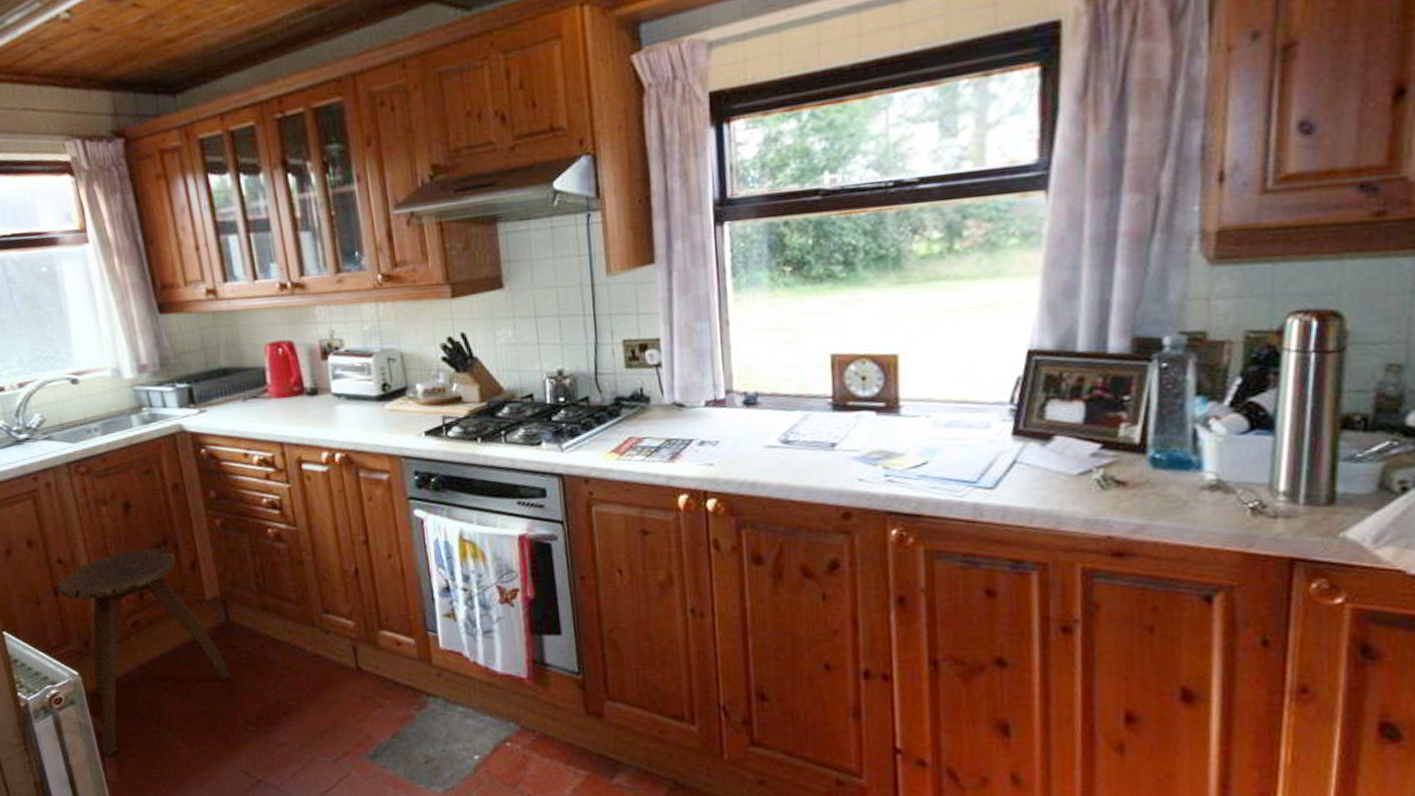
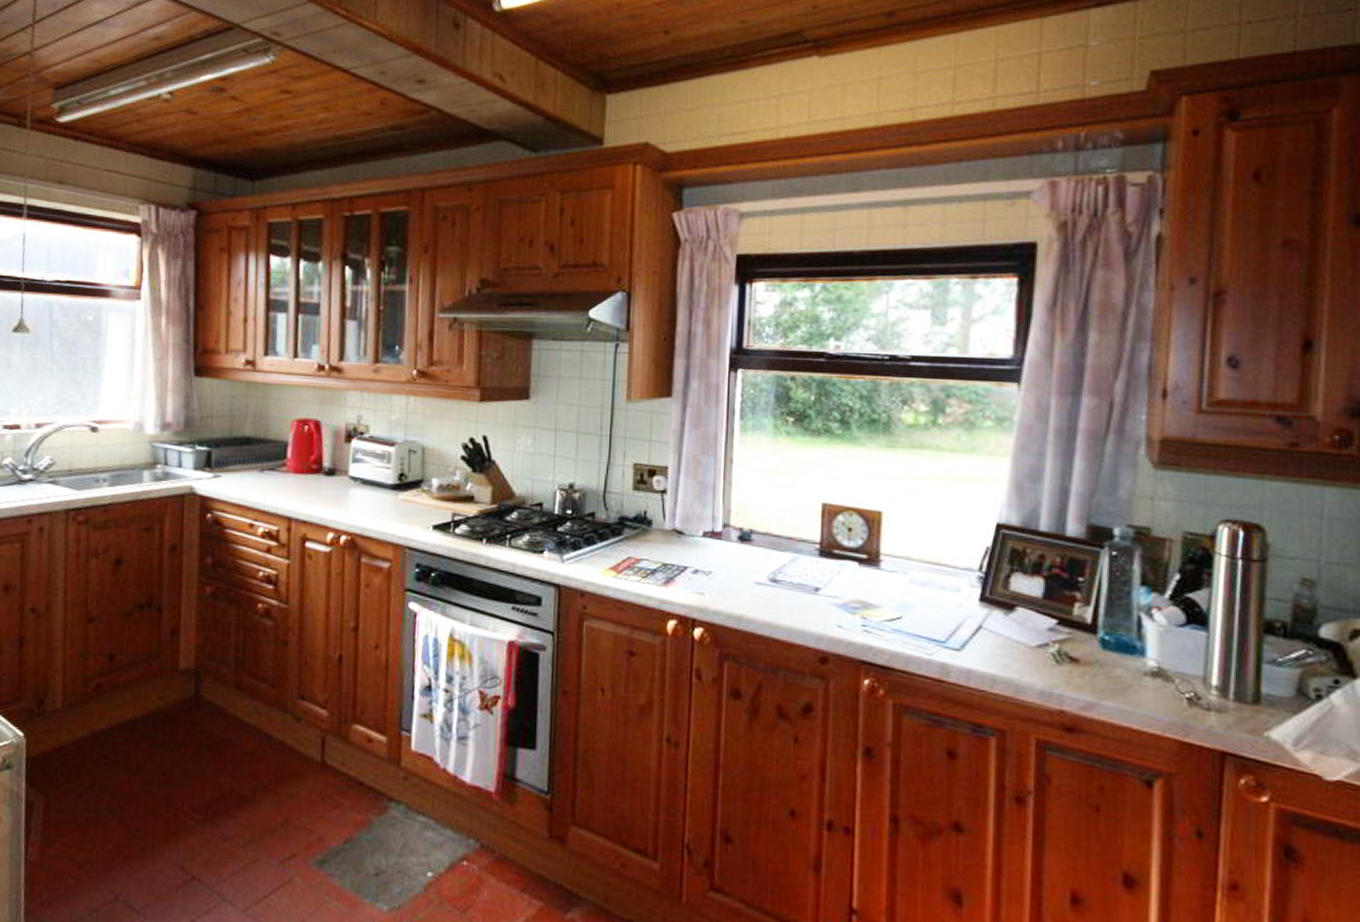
stool: present [57,548,230,756] -> none [24,608,187,832]

